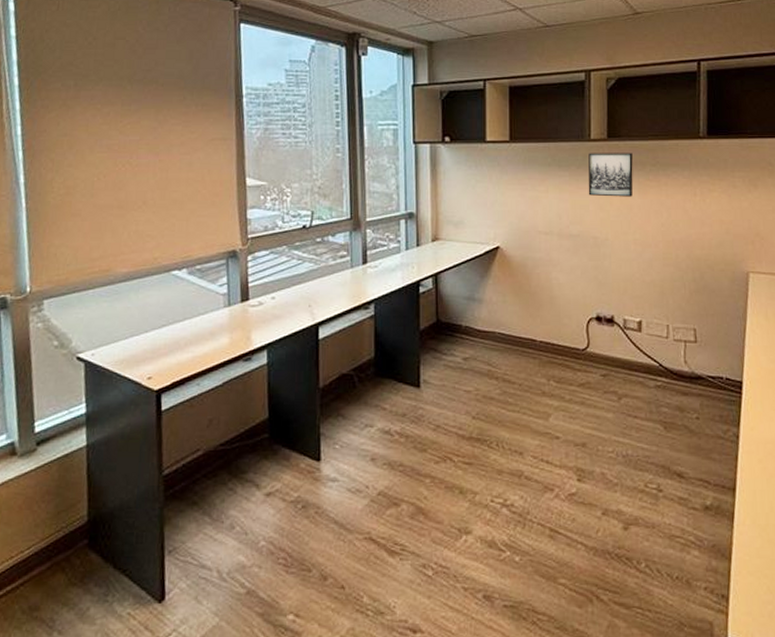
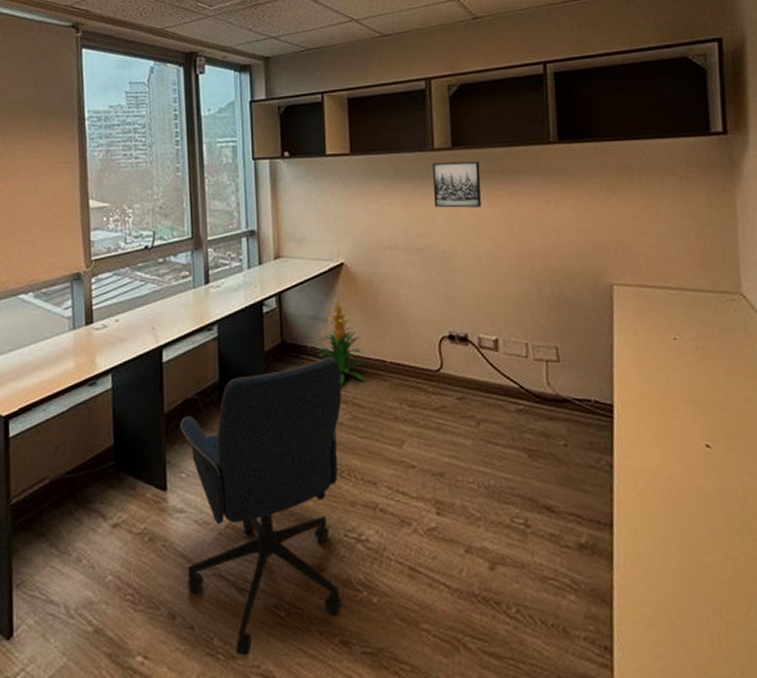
office chair: none [335,335,493,612] -> present [180,357,342,656]
indoor plant: none [470,279,516,361] -> present [316,297,365,384]

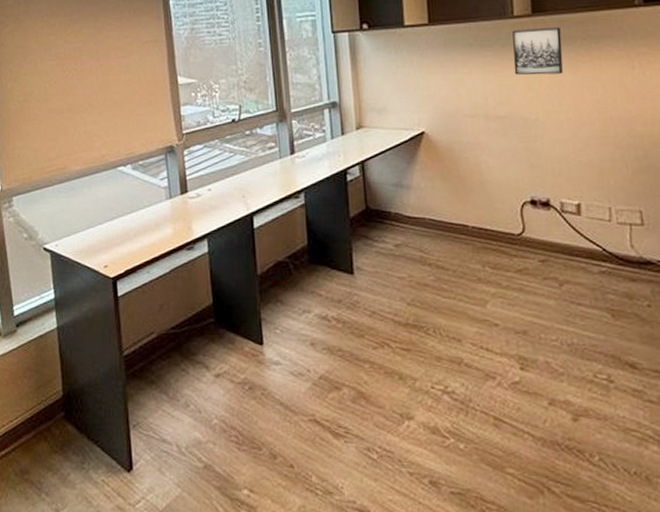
office chair: present [180,357,342,656] -> none [273,222,430,493]
indoor plant: present [316,297,365,384] -> none [400,165,448,248]

